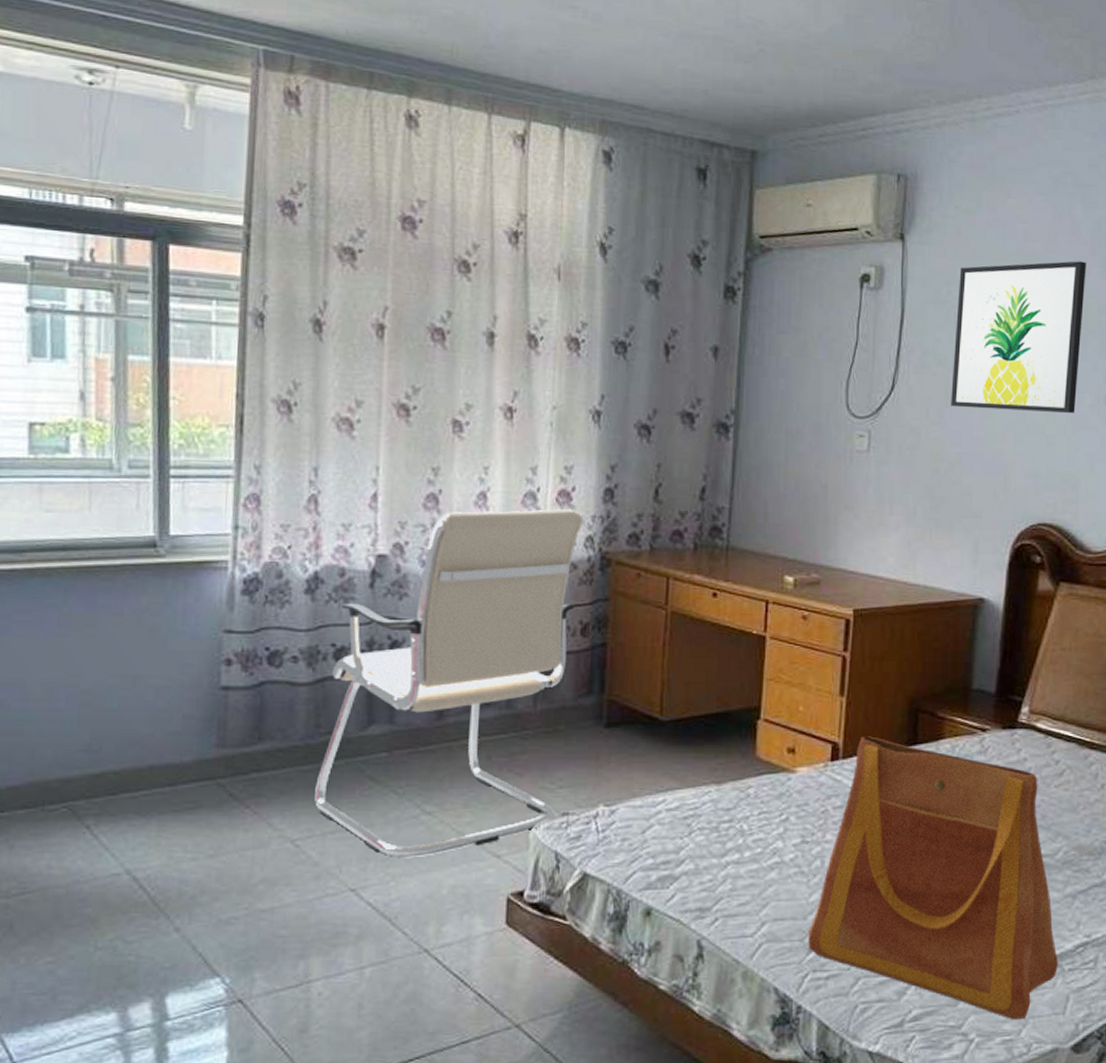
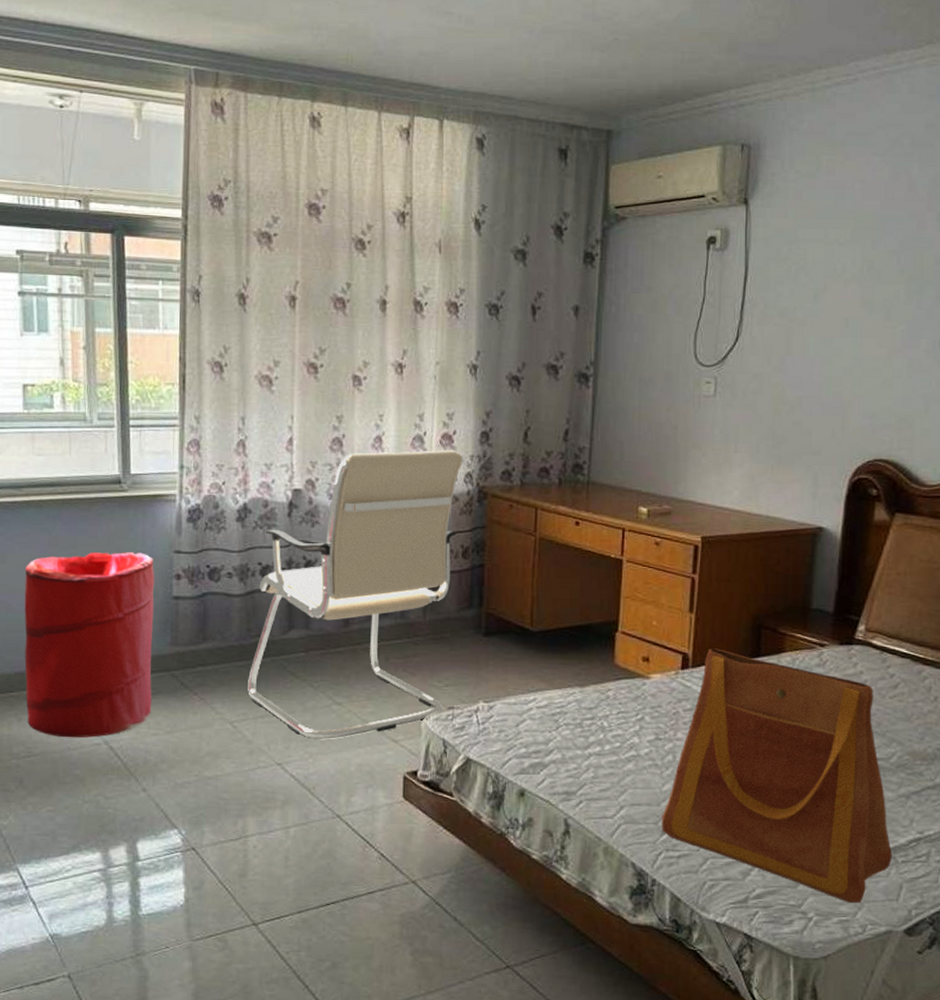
laundry hamper: none [20,632,198,868] -> present [24,552,155,738]
wall art: present [951,261,1086,414] -> none [792,216,923,359]

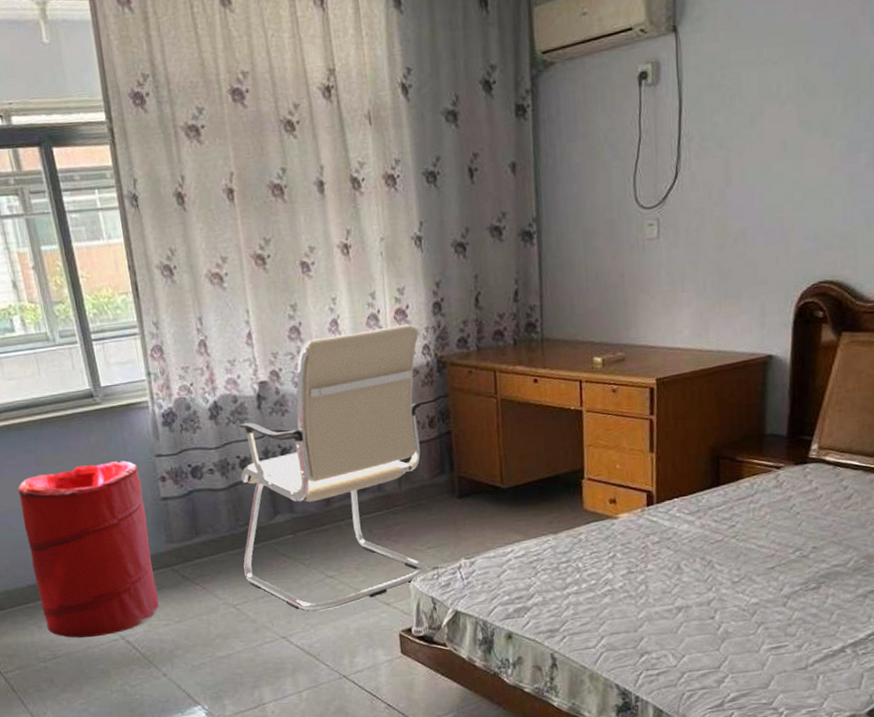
tote bag: present [662,648,893,903] -> none [640,483,854,695]

